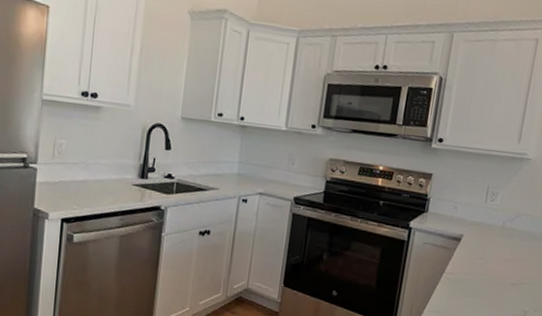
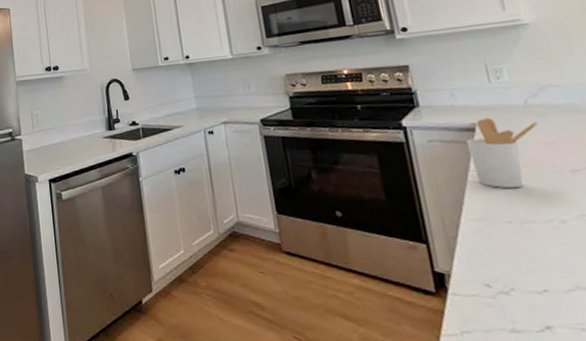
utensil holder: none [447,231,505,292] -> present [465,118,538,189]

